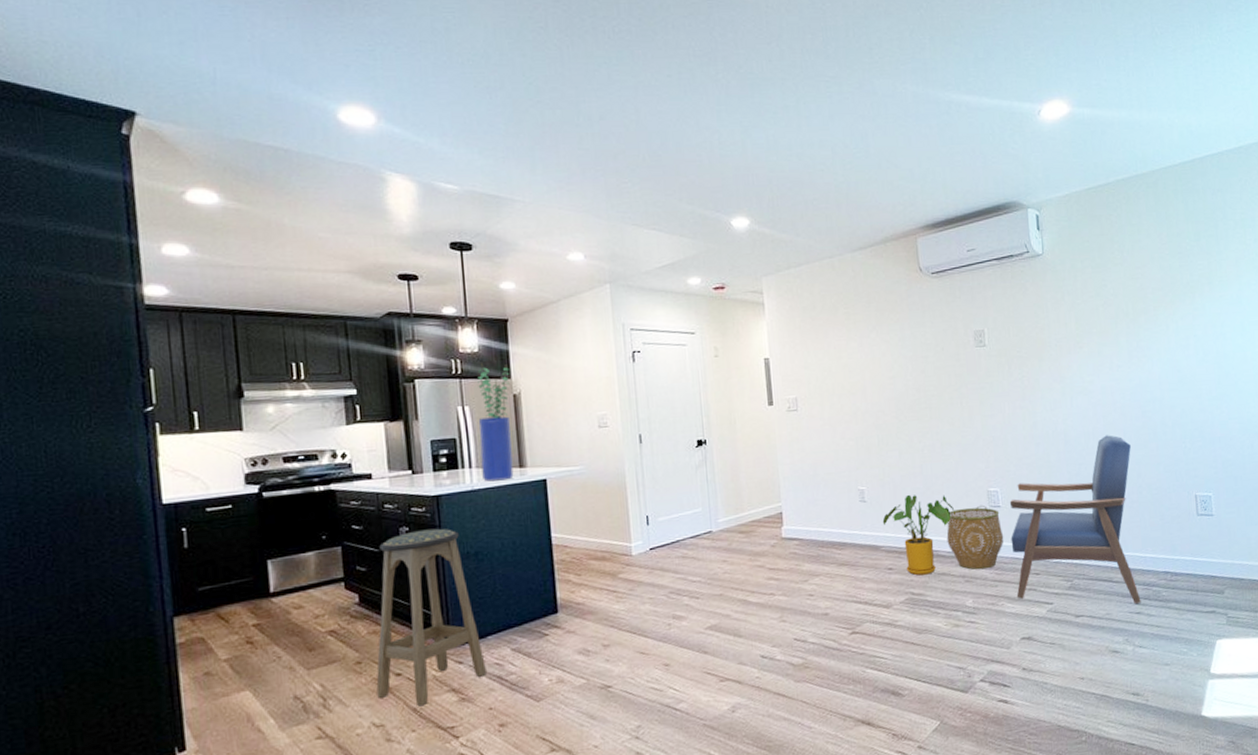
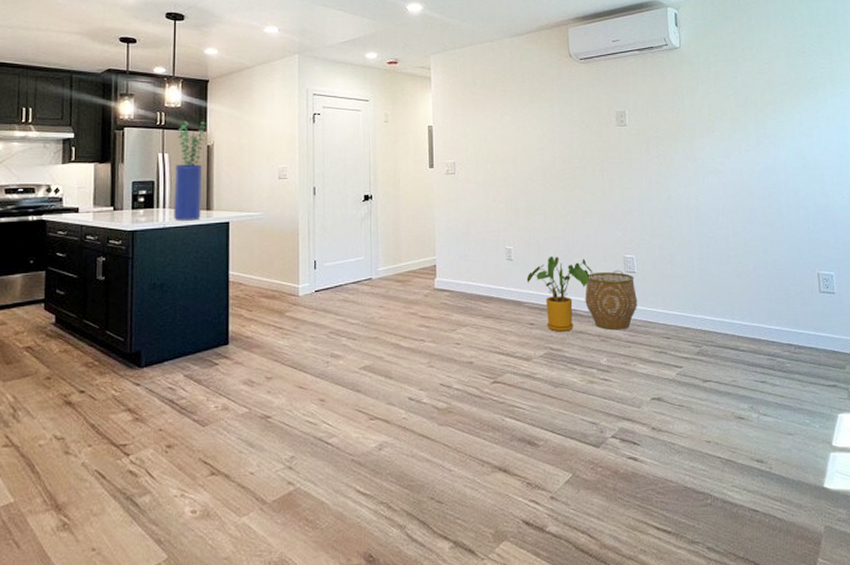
stool: present [376,528,486,707] -> none [61,260,160,423]
armchair: present [1009,435,1141,604] -> none [644,212,766,373]

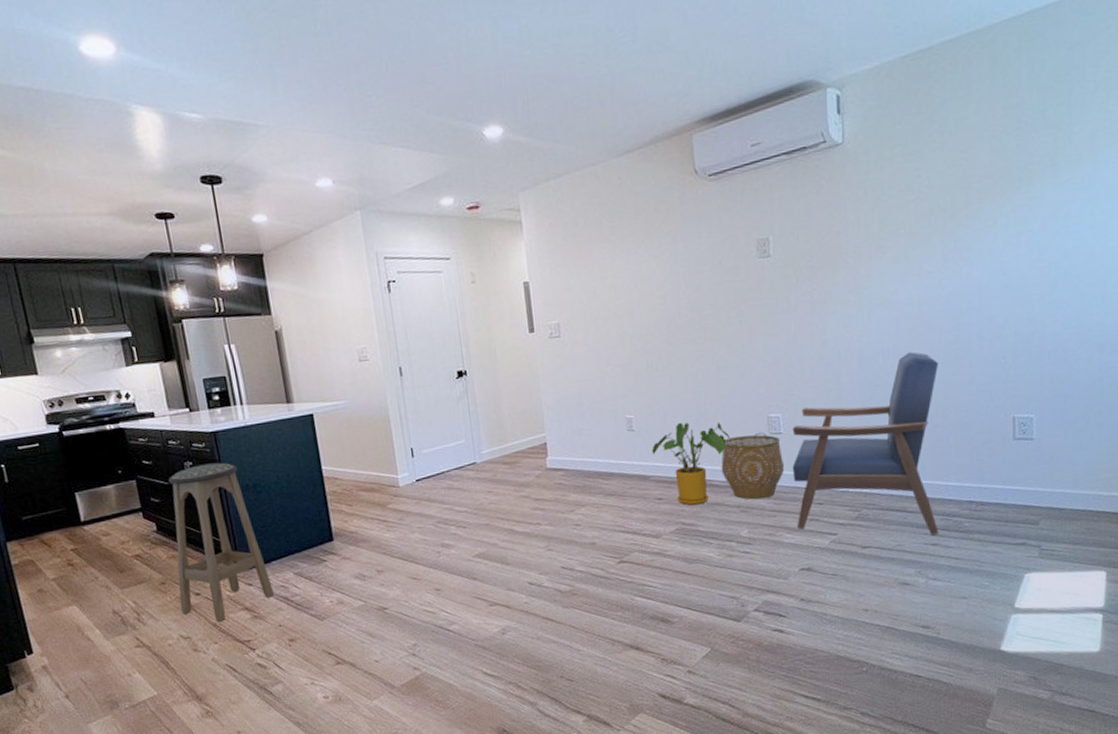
stool: none [61,260,160,423] -> present [168,462,274,622]
vase: present [174,117,206,221] -> none [239,300,282,418]
armchair: none [644,212,766,373] -> present [792,352,939,535]

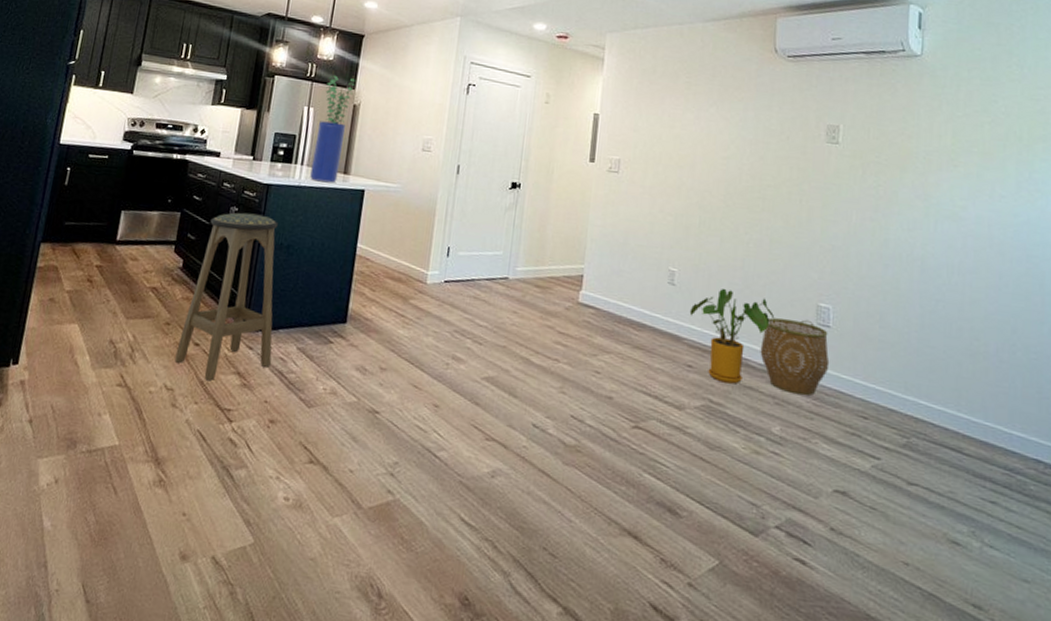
vase: none [239,300,282,418] -> present [310,71,356,184]
armchair: present [792,352,939,535] -> none [836,273,1007,490]

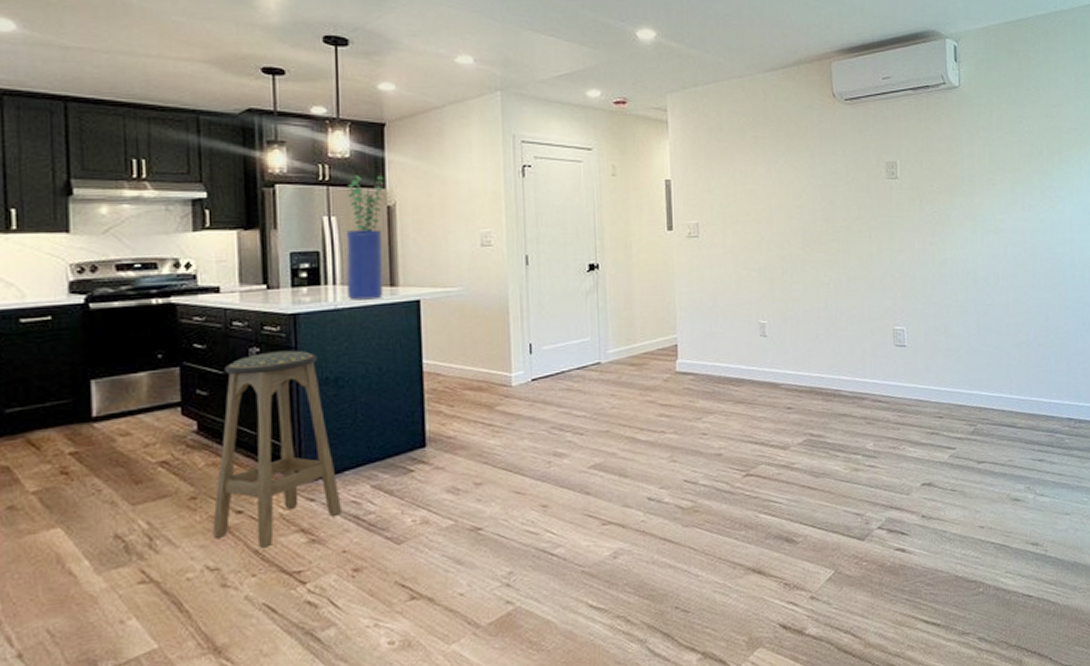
house plant: present [689,288,775,384] -> none [783,330,859,416]
basket: present [760,317,830,396] -> none [849,343,909,411]

